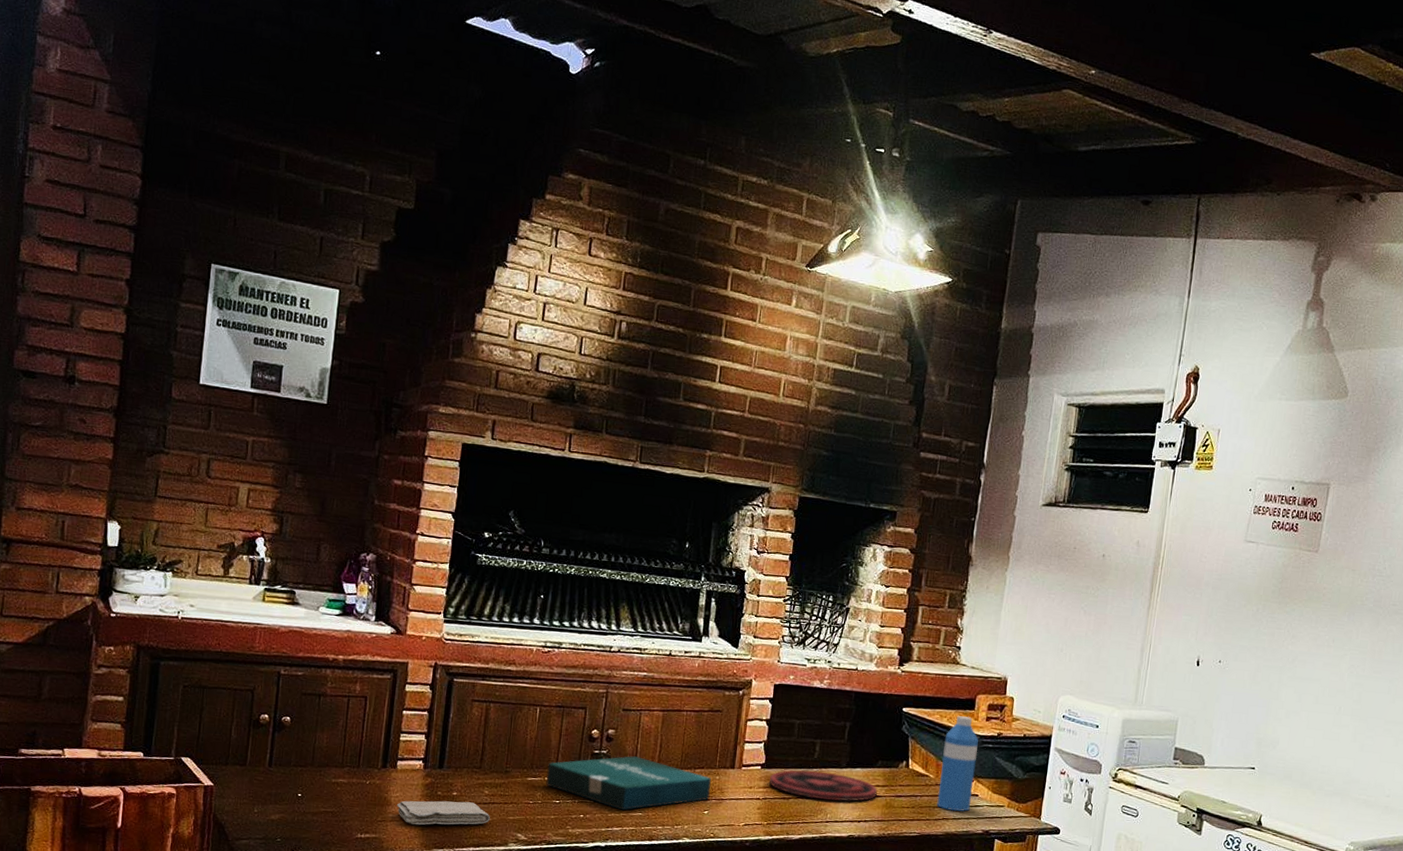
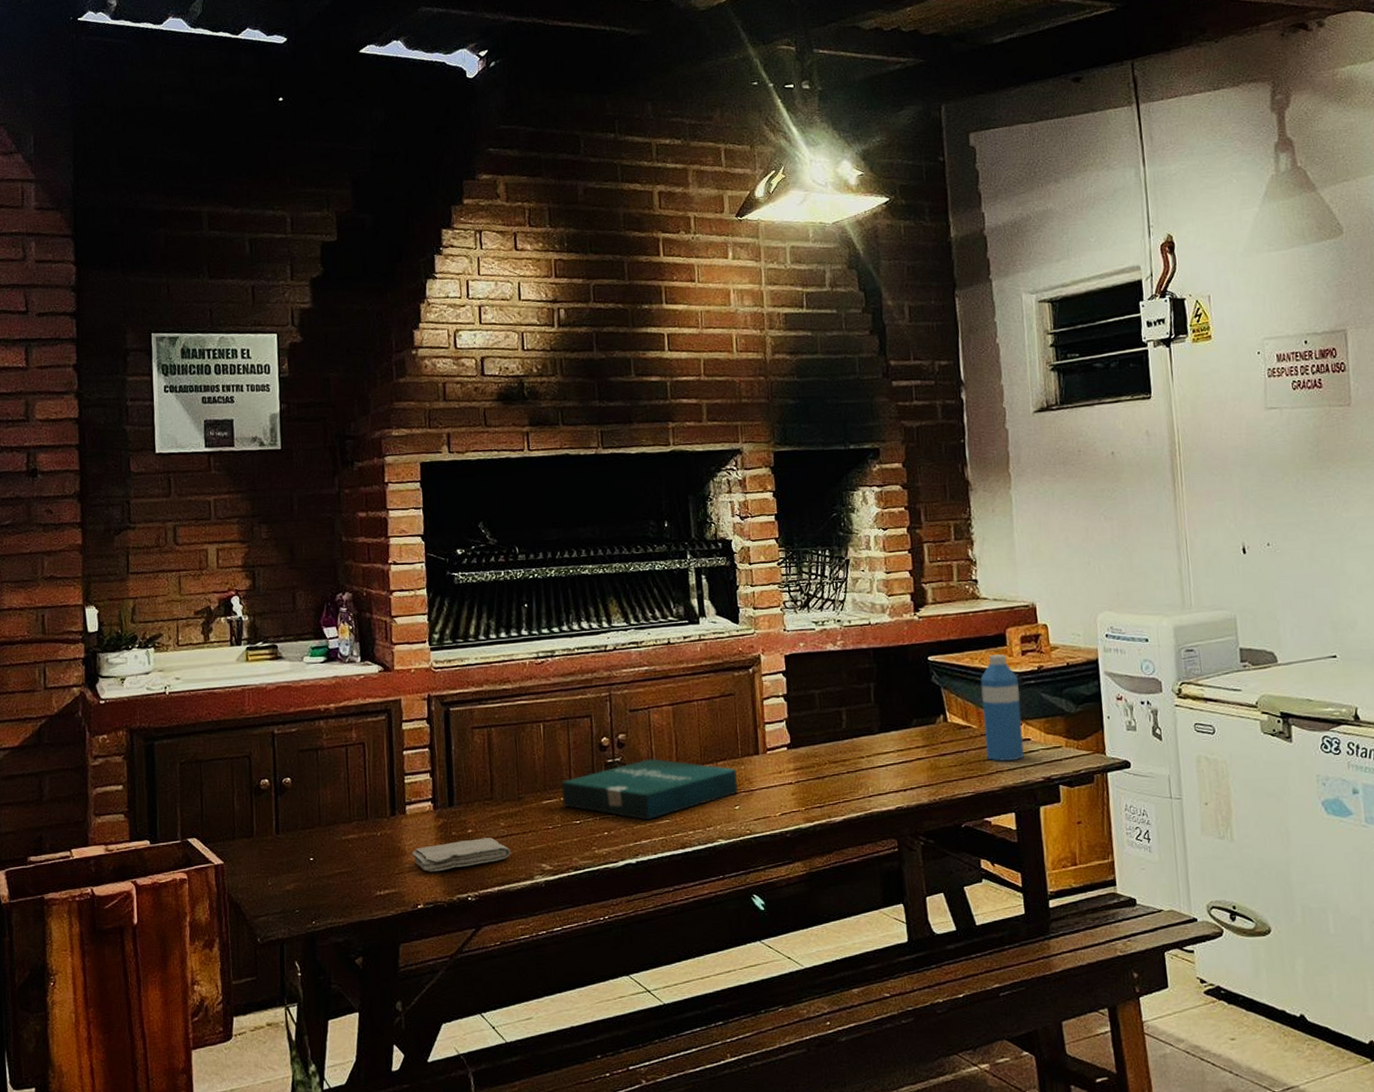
plate: present [769,770,878,801] -> none [799,741,919,773]

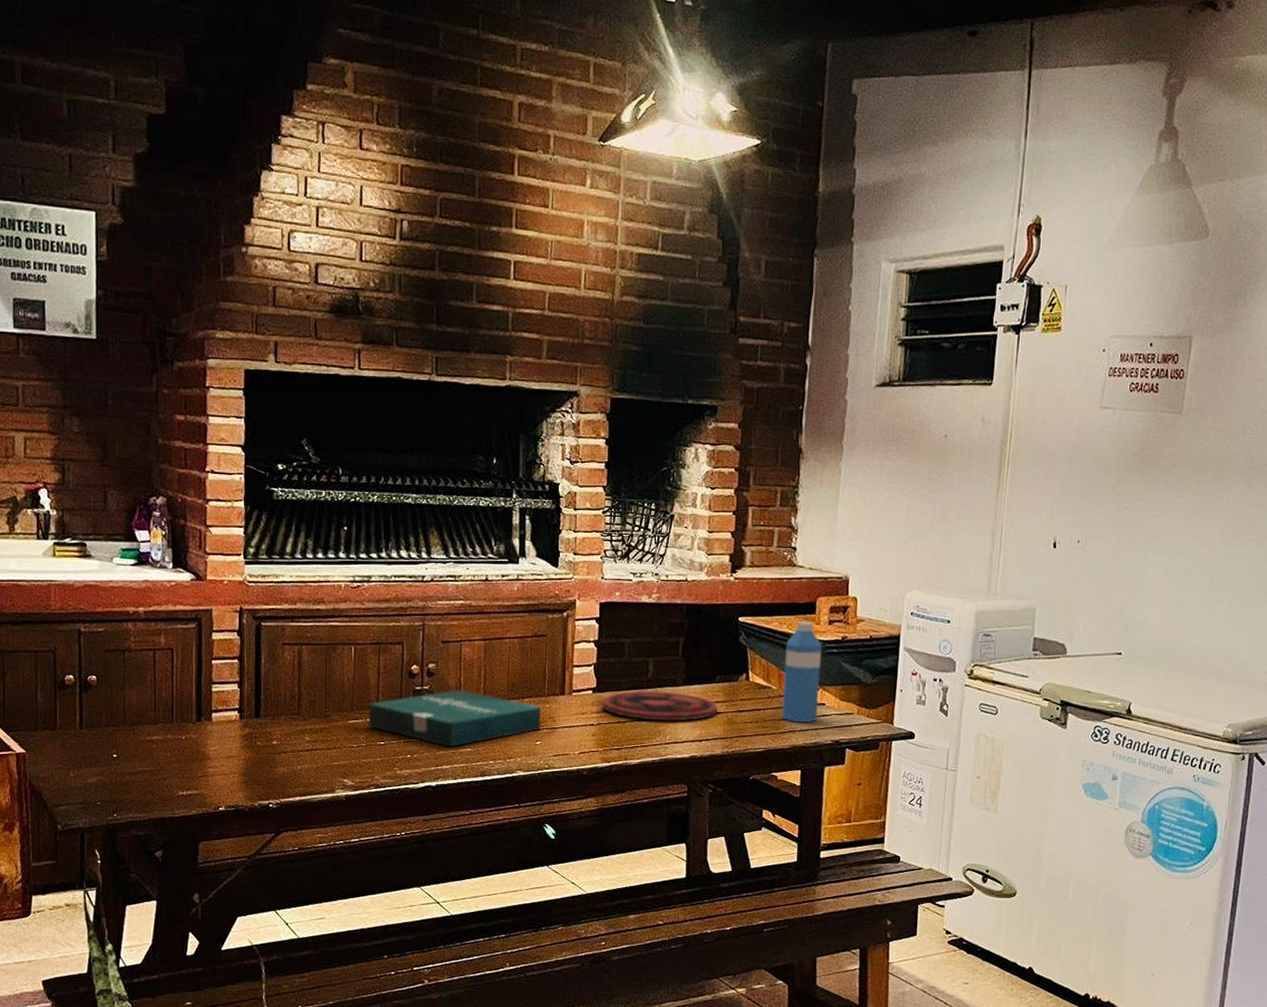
washcloth: present [411,838,511,872] -> none [215,750,314,778]
plate: none [799,741,919,773] -> present [603,691,718,721]

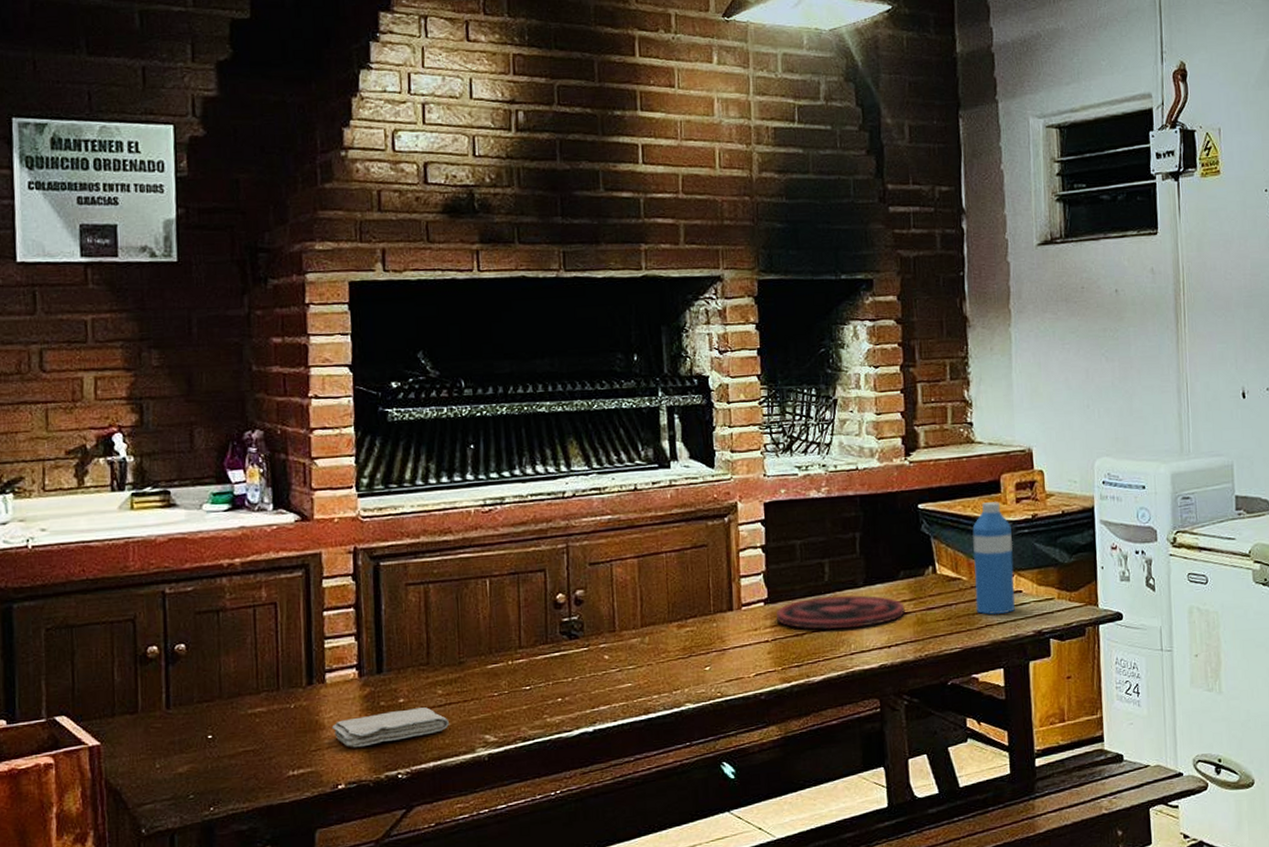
washcloth: none [215,750,314,778] -> present [331,707,449,748]
pizza box: present [368,690,542,747] -> none [509,617,710,684]

